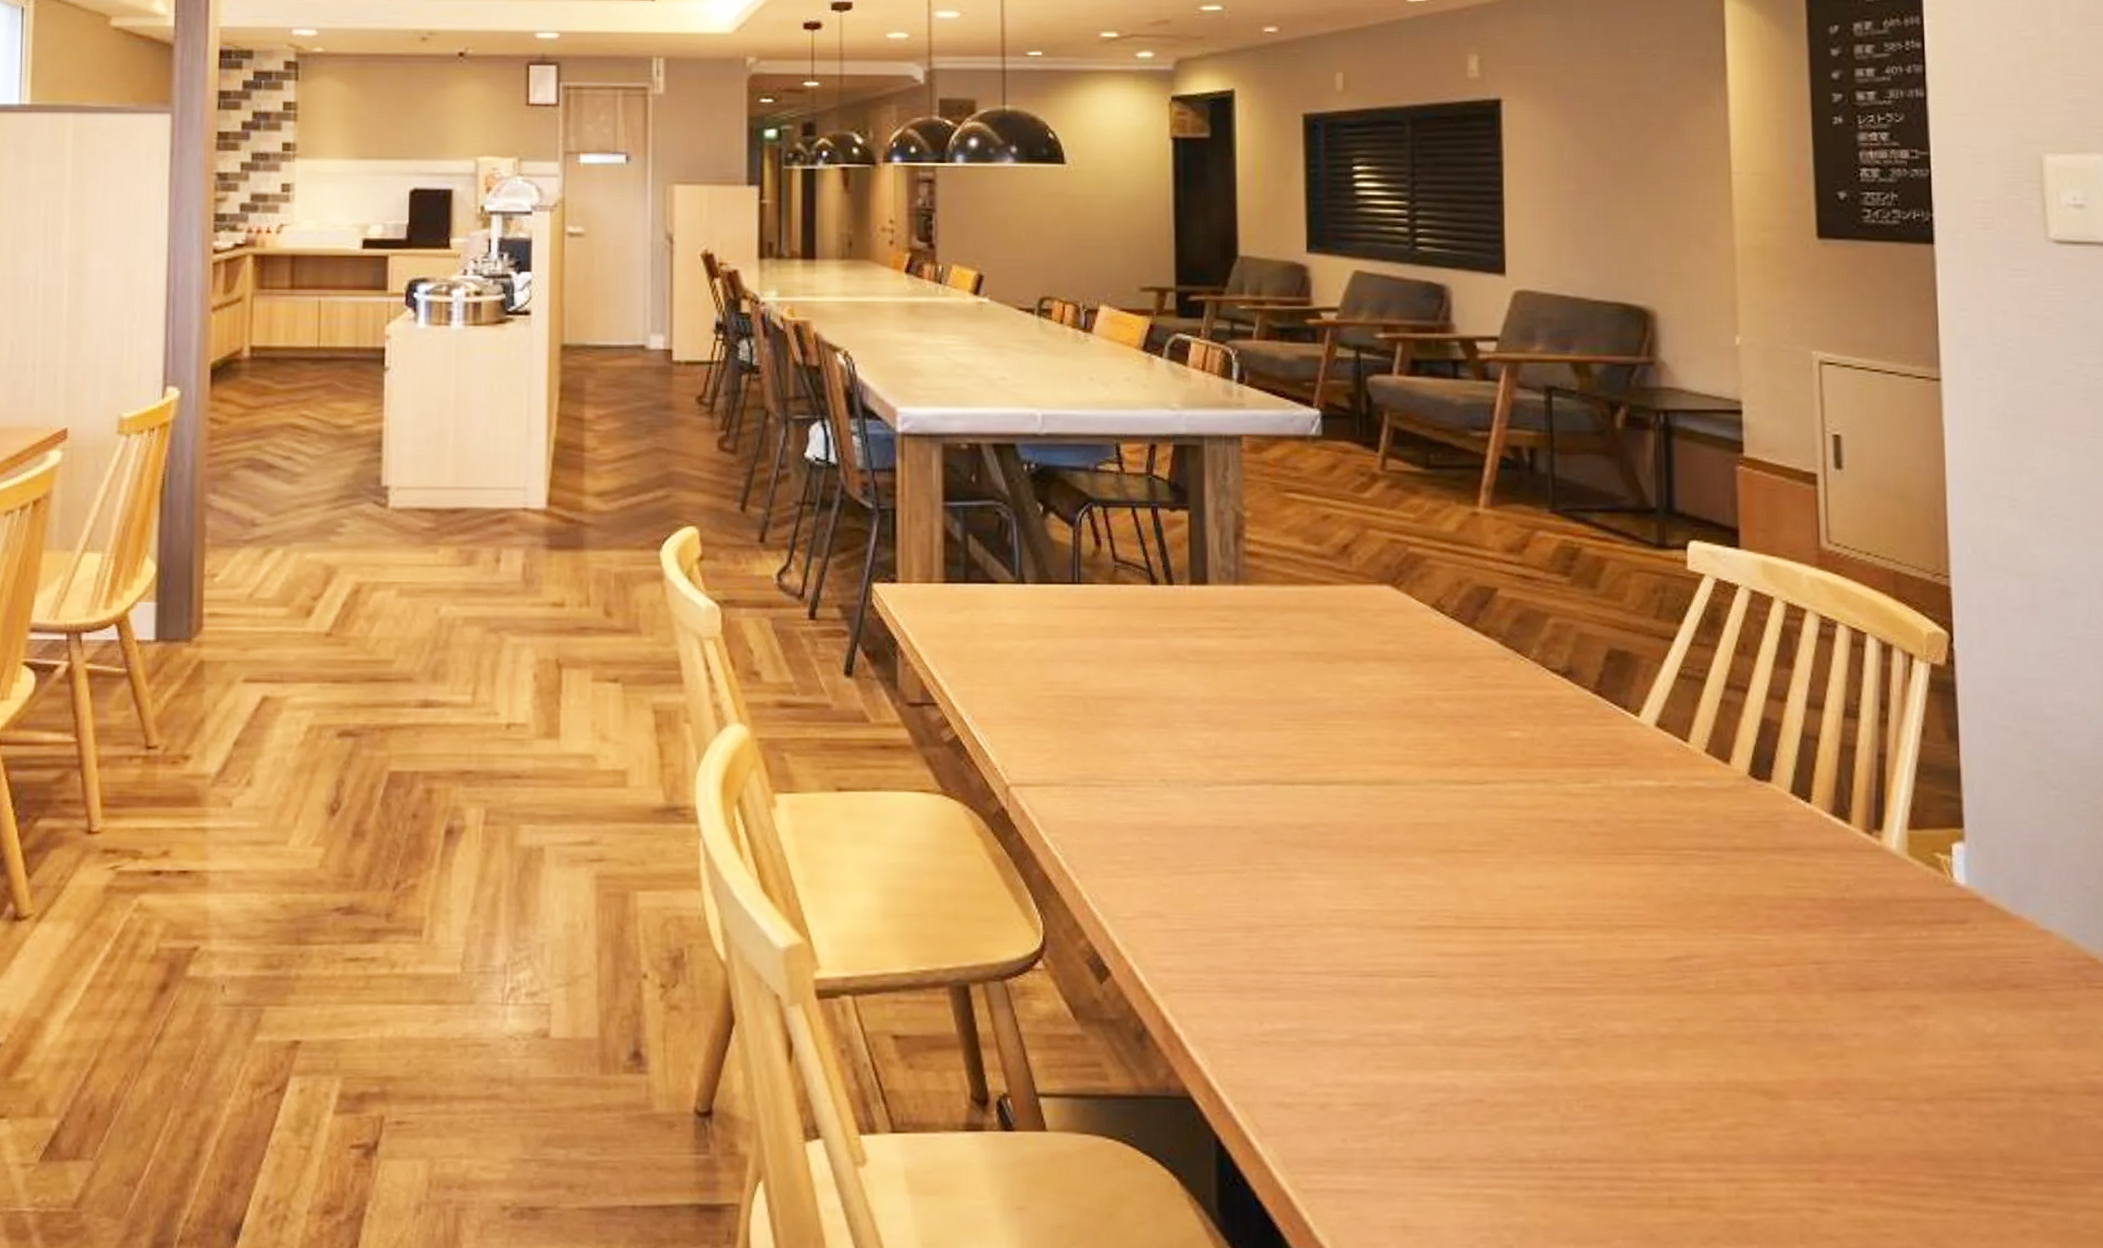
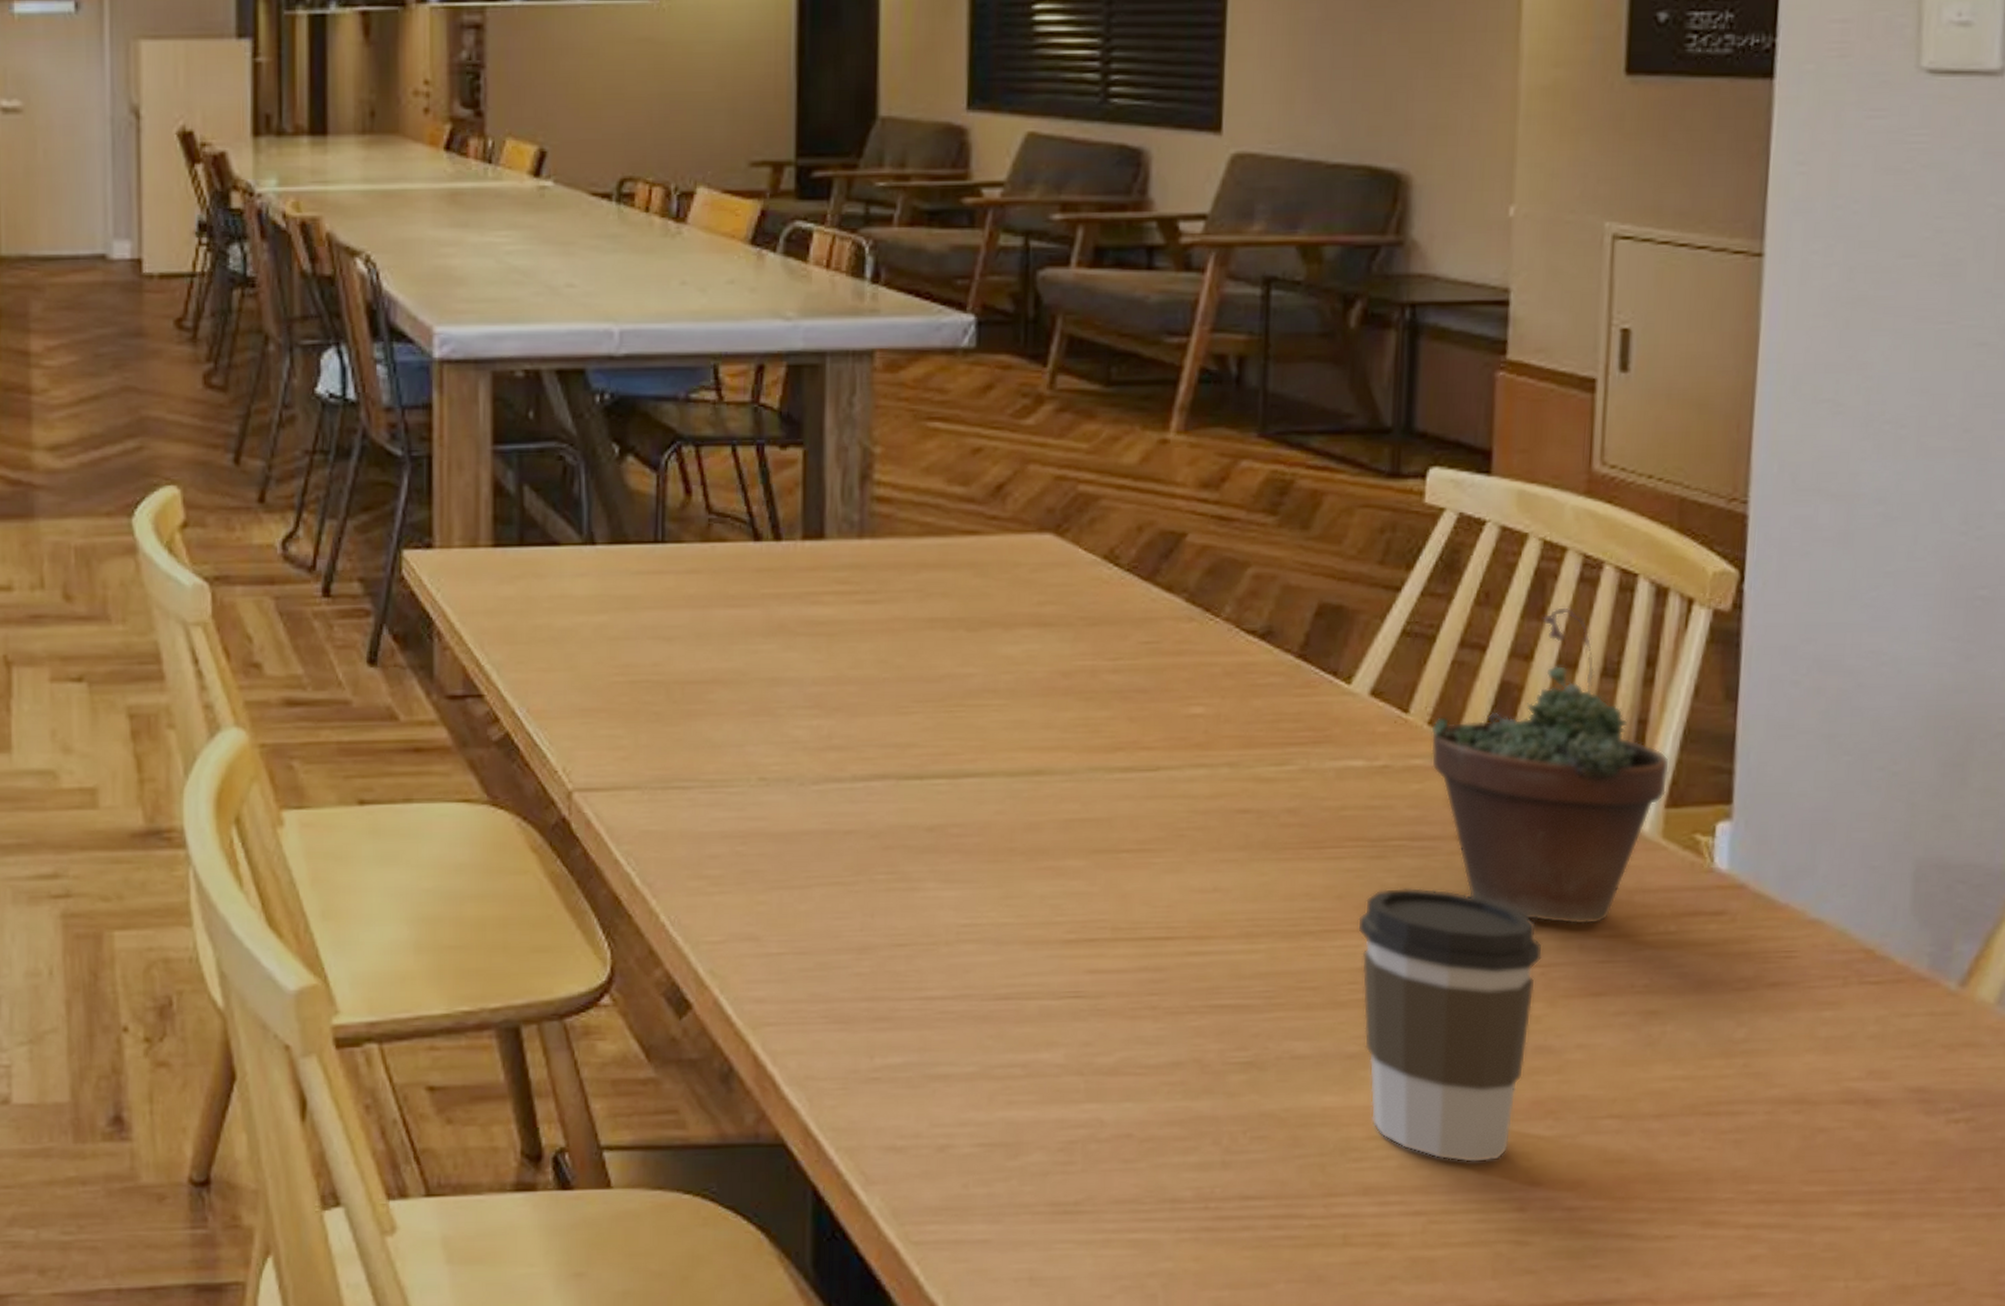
coffee cup: none [1660,890,1818,1136] -> present [1357,887,1544,1163]
succulent plant: none [1708,658,1908,927] -> present [1430,607,1670,924]

